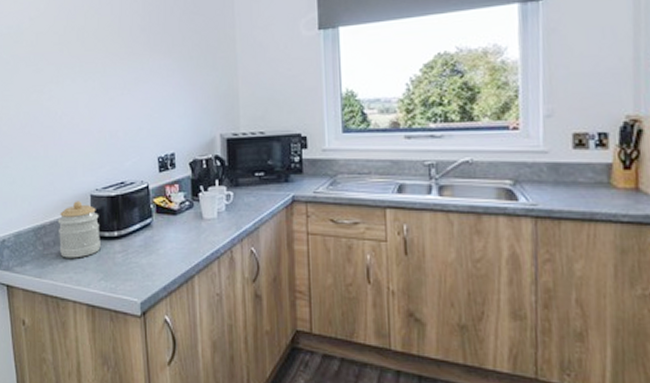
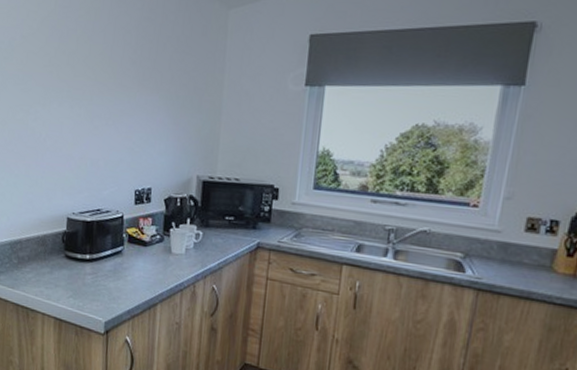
jar: present [57,201,101,258] -> none [33,221,74,275]

